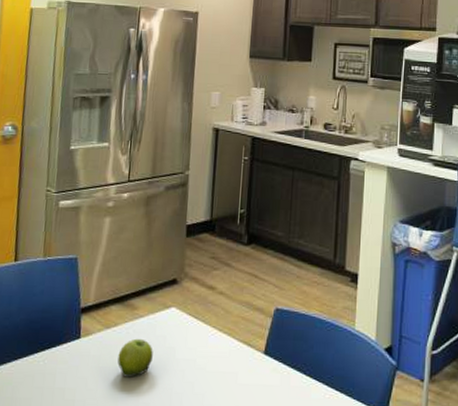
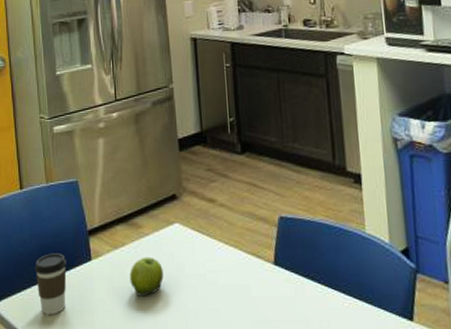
coffee cup: none [18,328,54,391] -> present [34,253,67,314]

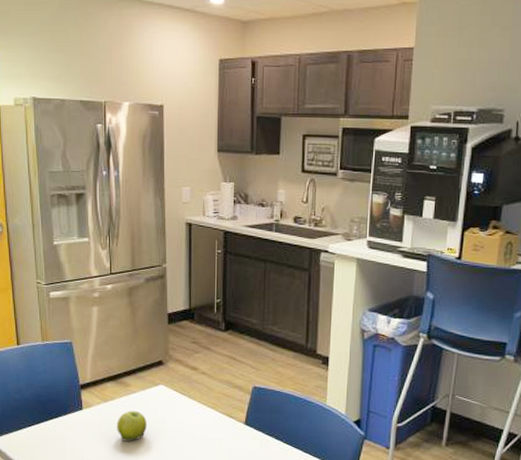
coffee cup: present [34,253,67,314] -> none [30,401,60,451]

